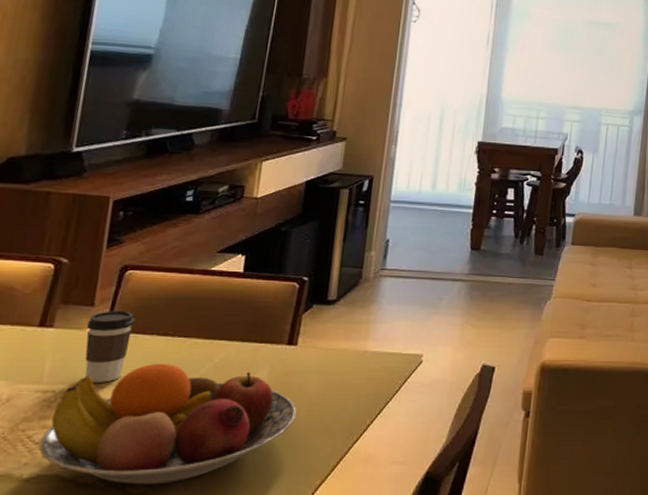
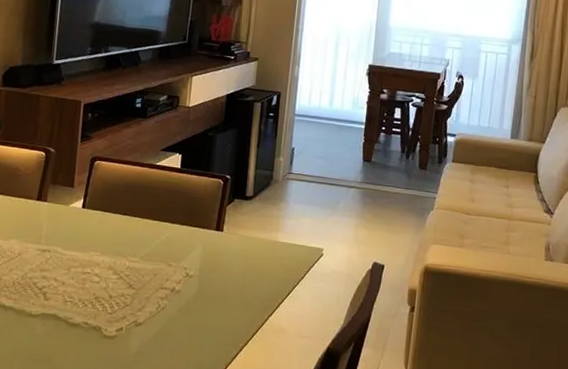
fruit bowl: present [39,364,296,486] -> none [41,236,224,332]
coffee cup: present [85,310,135,383] -> none [69,192,103,248]

